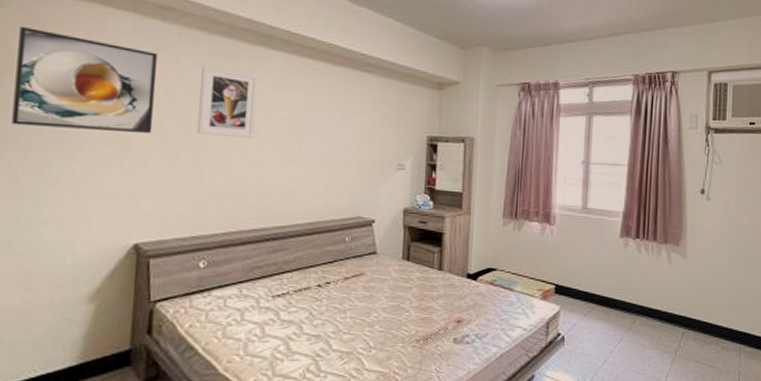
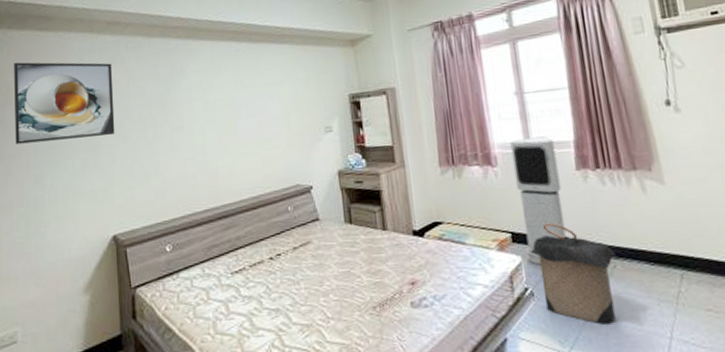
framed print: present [197,65,258,138] -> none [146,65,196,129]
air purifier: none [565,203,607,315] -> present [510,136,566,265]
laundry hamper: none [568,279,638,368] -> present [530,222,617,325]

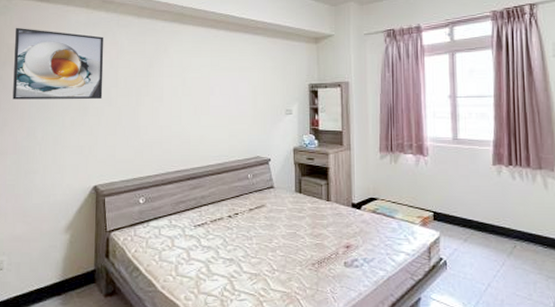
air purifier: present [510,136,566,265] -> none [441,135,478,241]
laundry hamper: present [530,222,617,325] -> none [447,206,518,293]

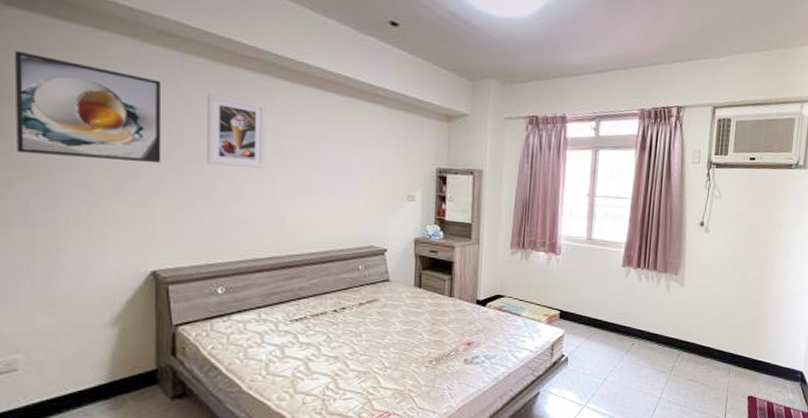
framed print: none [133,42,175,97] -> present [207,94,266,168]

